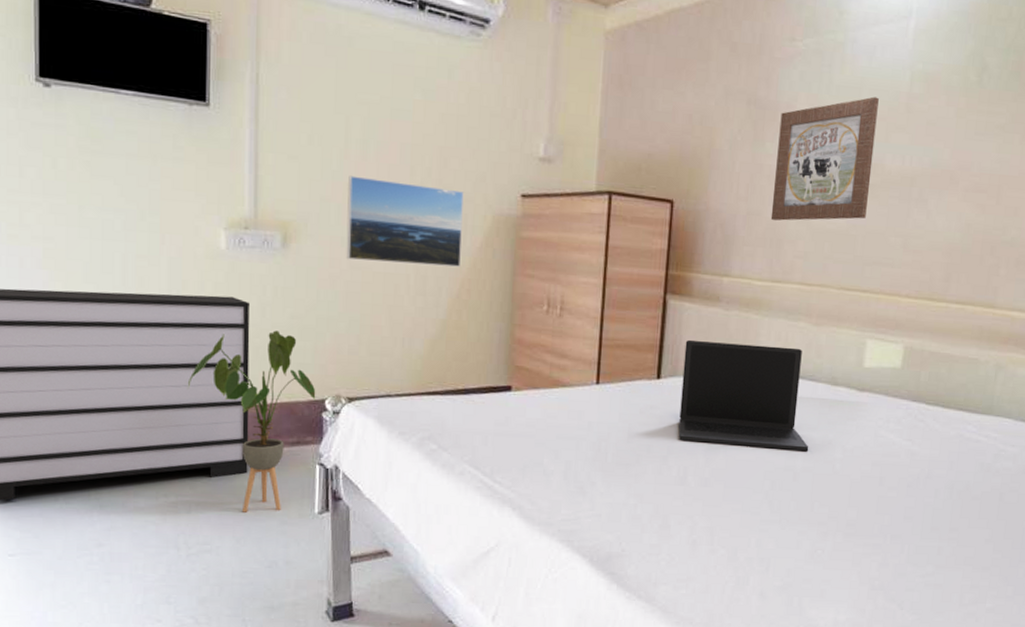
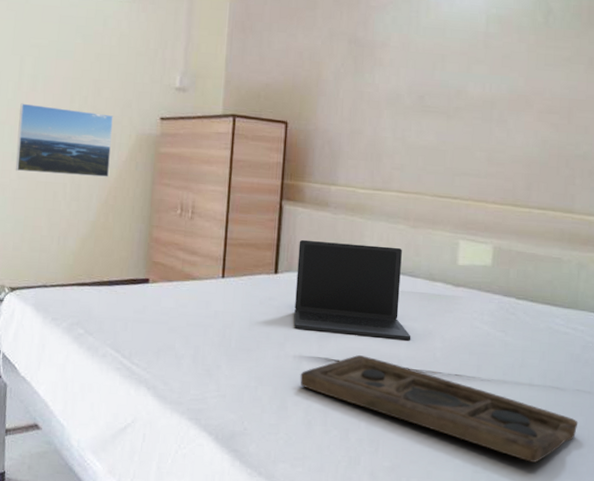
decorative tray: none [684,468,984,578] -> present [300,355,578,462]
wall art: present [770,96,879,221] -> none [371,35,460,138]

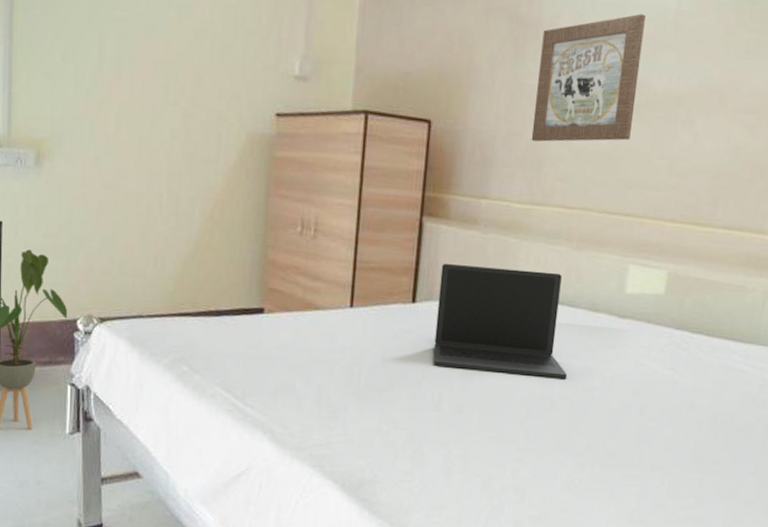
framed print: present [15,103,113,177] -> none [99,93,218,187]
decorative tray: present [300,355,578,462] -> none [439,395,748,511]
wall art: none [371,35,460,138] -> present [531,13,646,142]

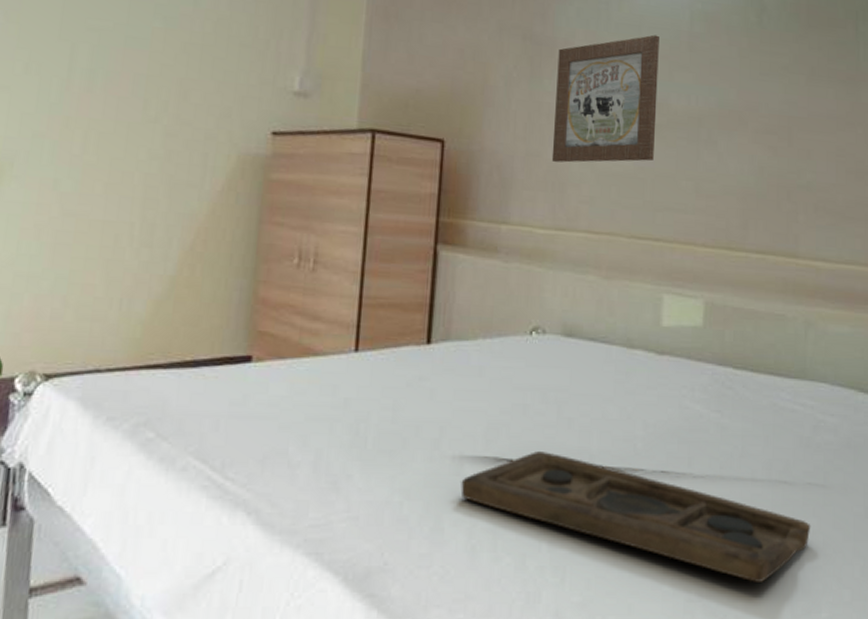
laptop: present [433,263,568,379] -> none [452,296,606,429]
decorative tray: none [439,395,748,511] -> present [461,451,811,582]

